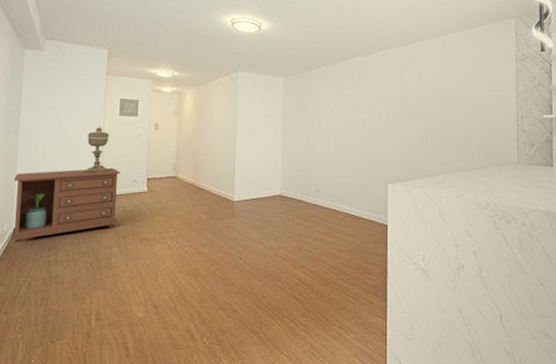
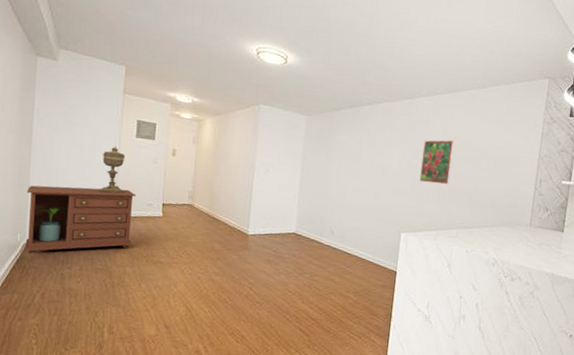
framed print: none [401,87,431,131] -> present [419,140,455,185]

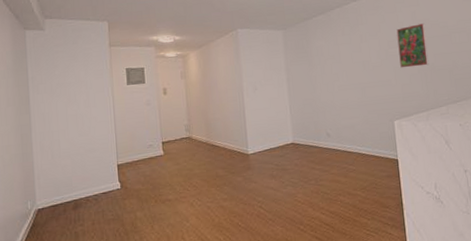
dresser: present [24,185,136,254] -> none [32,135,139,219]
decorative urn: present [98,145,126,194] -> none [99,96,125,144]

